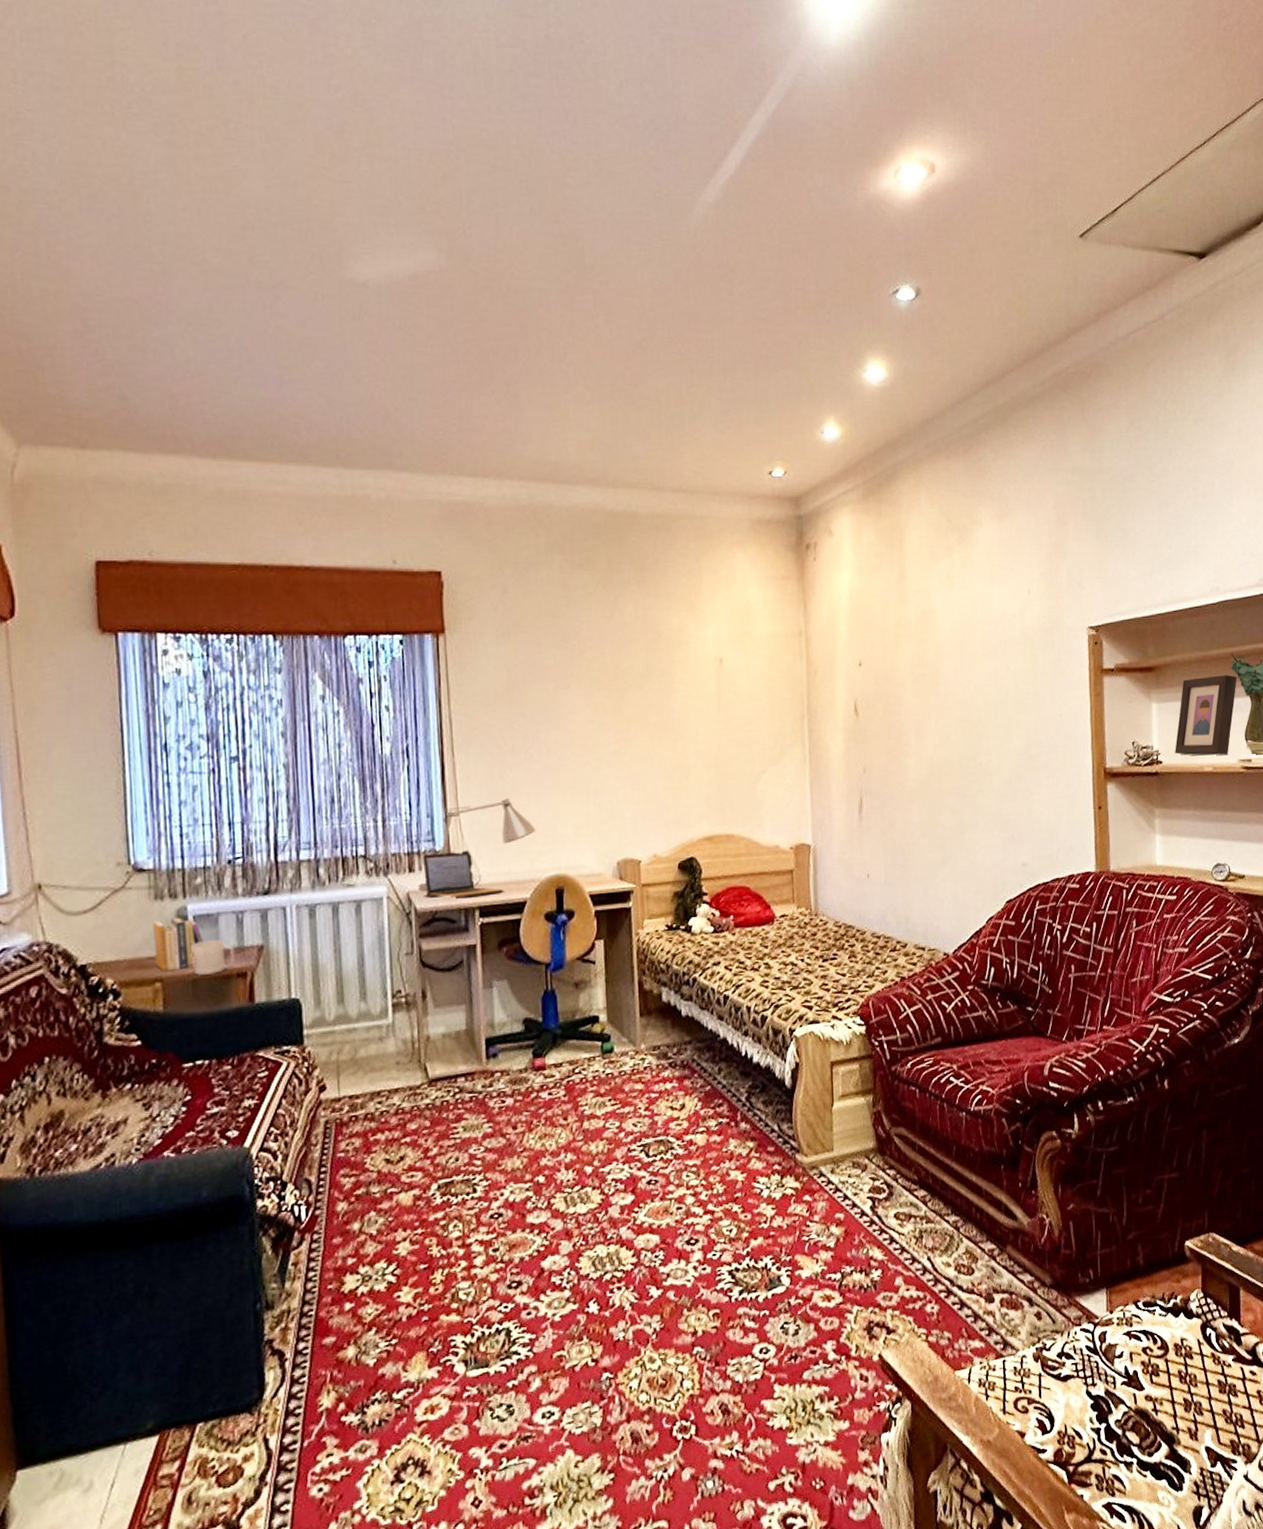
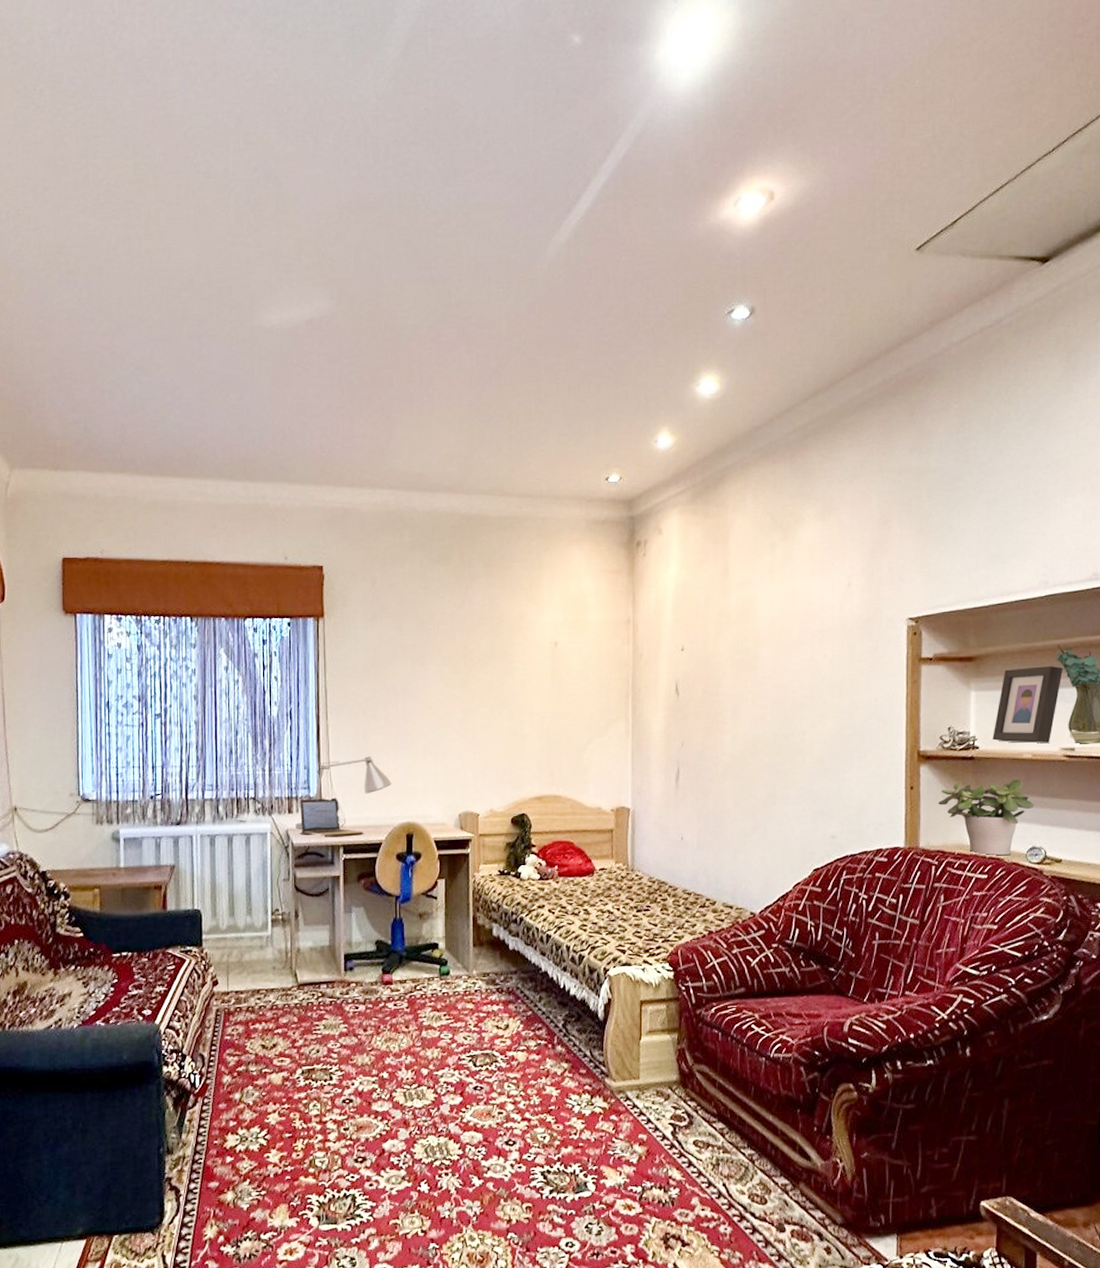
books: present [153,917,203,972] -> none [94,838,130,881]
mug: present [192,939,234,976] -> none [122,857,153,885]
potted plant: none [1126,793,1216,875] -> present [938,779,1034,856]

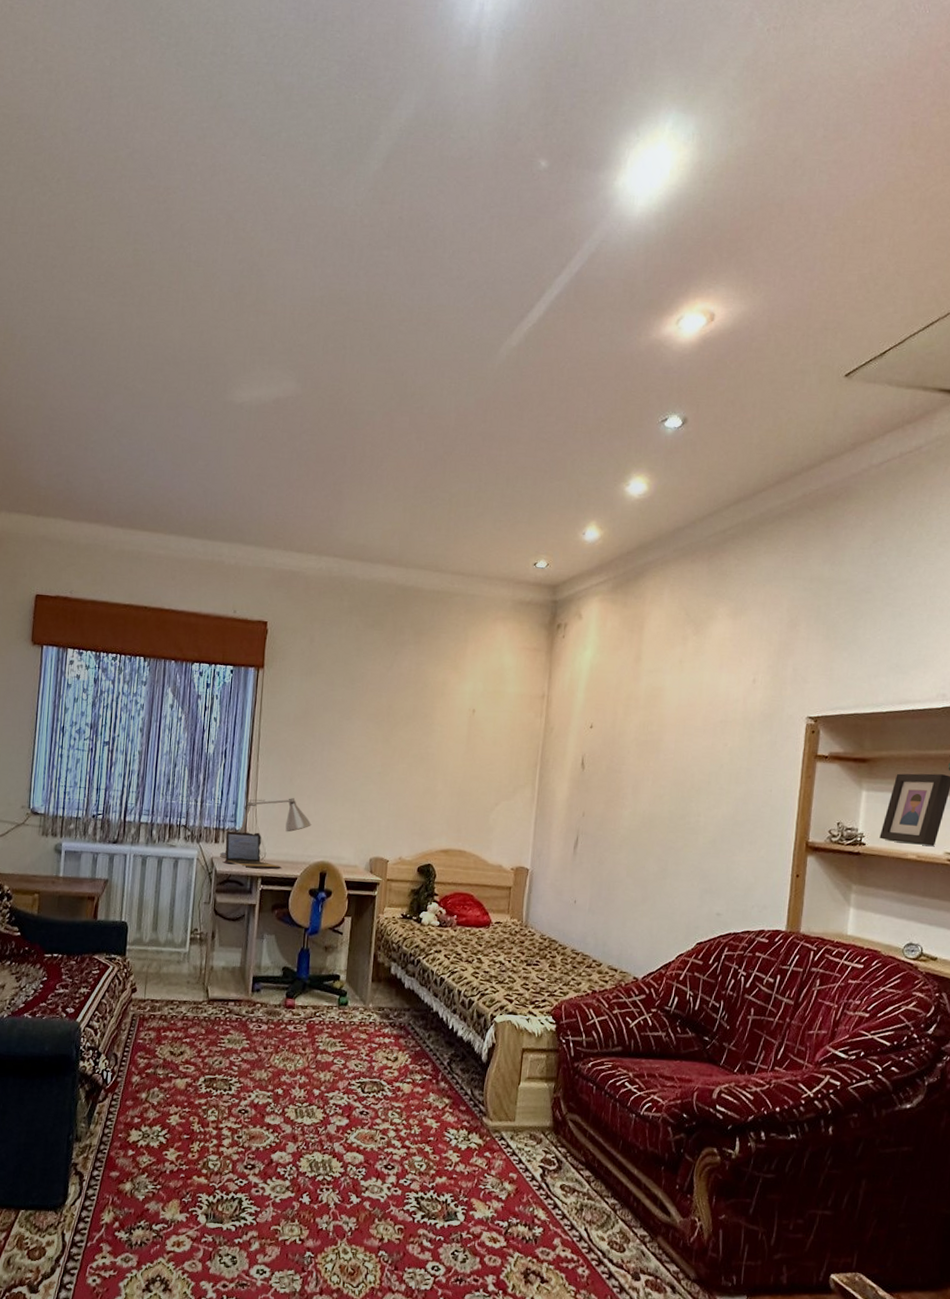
potted plant: present [938,779,1034,856] -> none [822,874,914,949]

